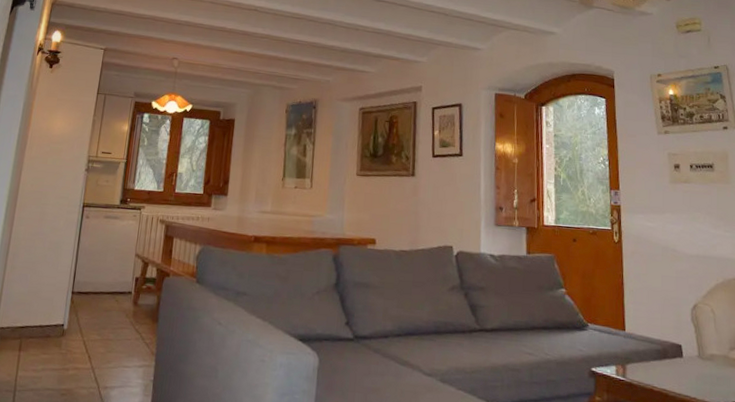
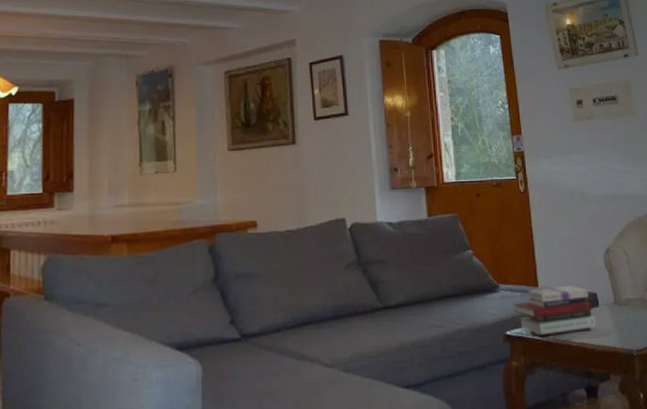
books: none [601,332,679,379] -> present [513,285,596,335]

